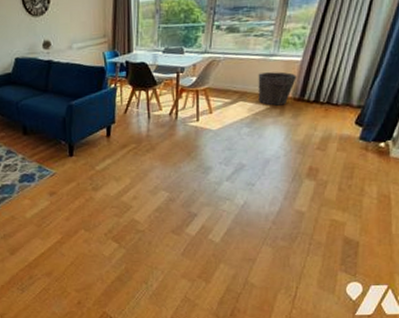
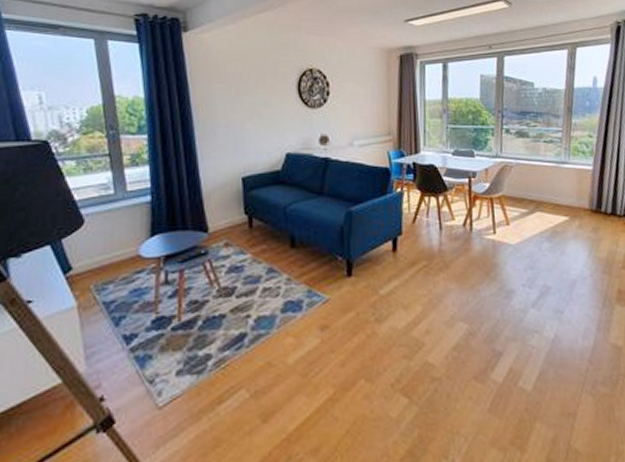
waste bin: present [258,71,296,106] -> none [552,180,591,218]

